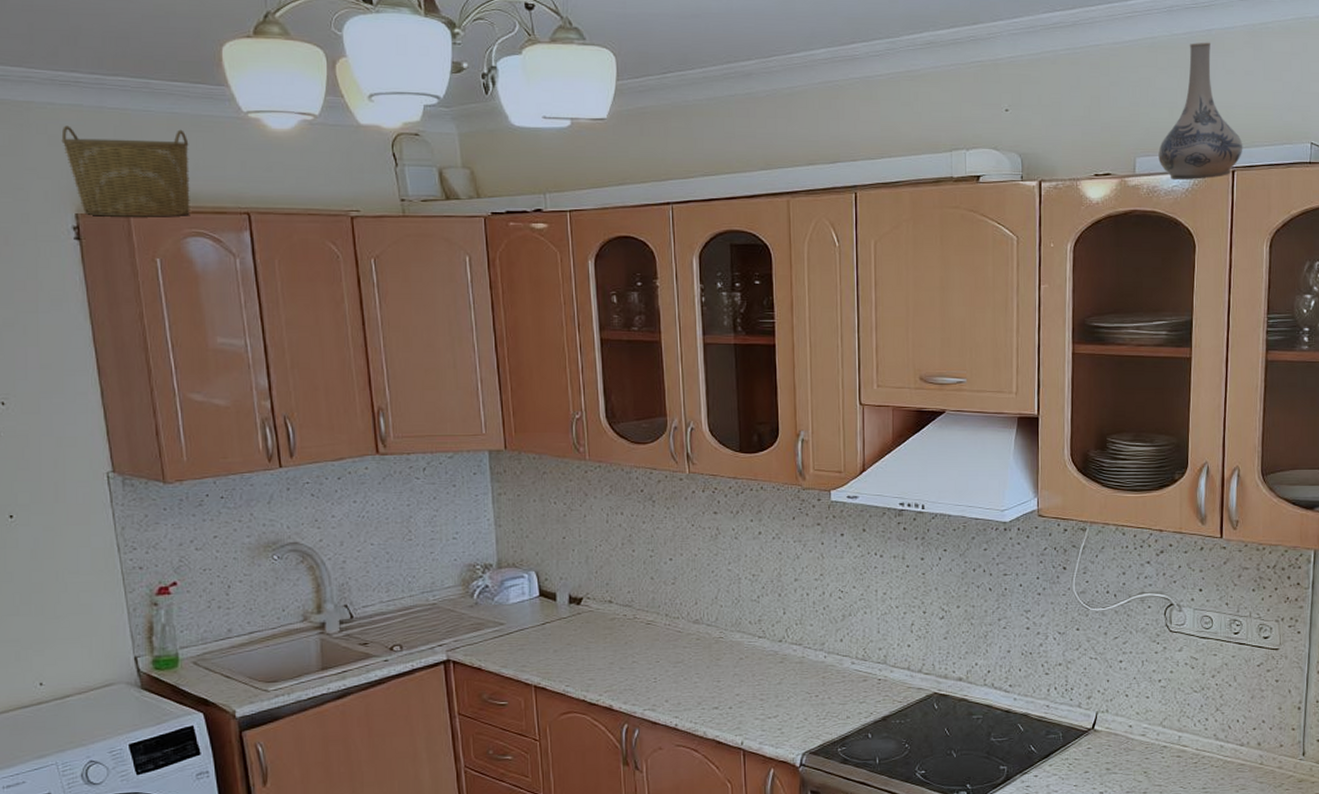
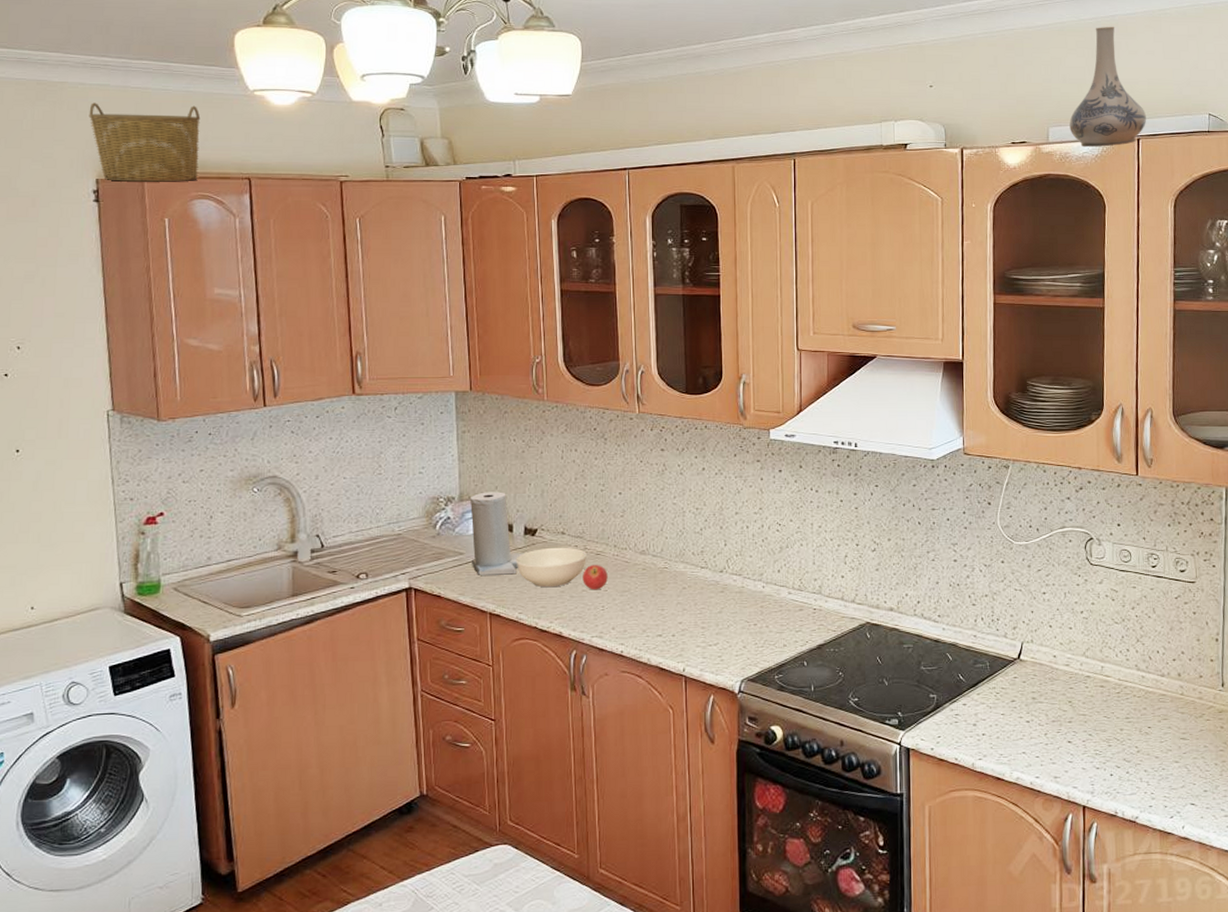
paper towel: none [510,558,570,647] -> present [470,492,525,575]
bowl: none [560,616,638,659] -> present [515,547,588,588]
fruit: none [633,634,660,662] -> present [583,564,608,590]

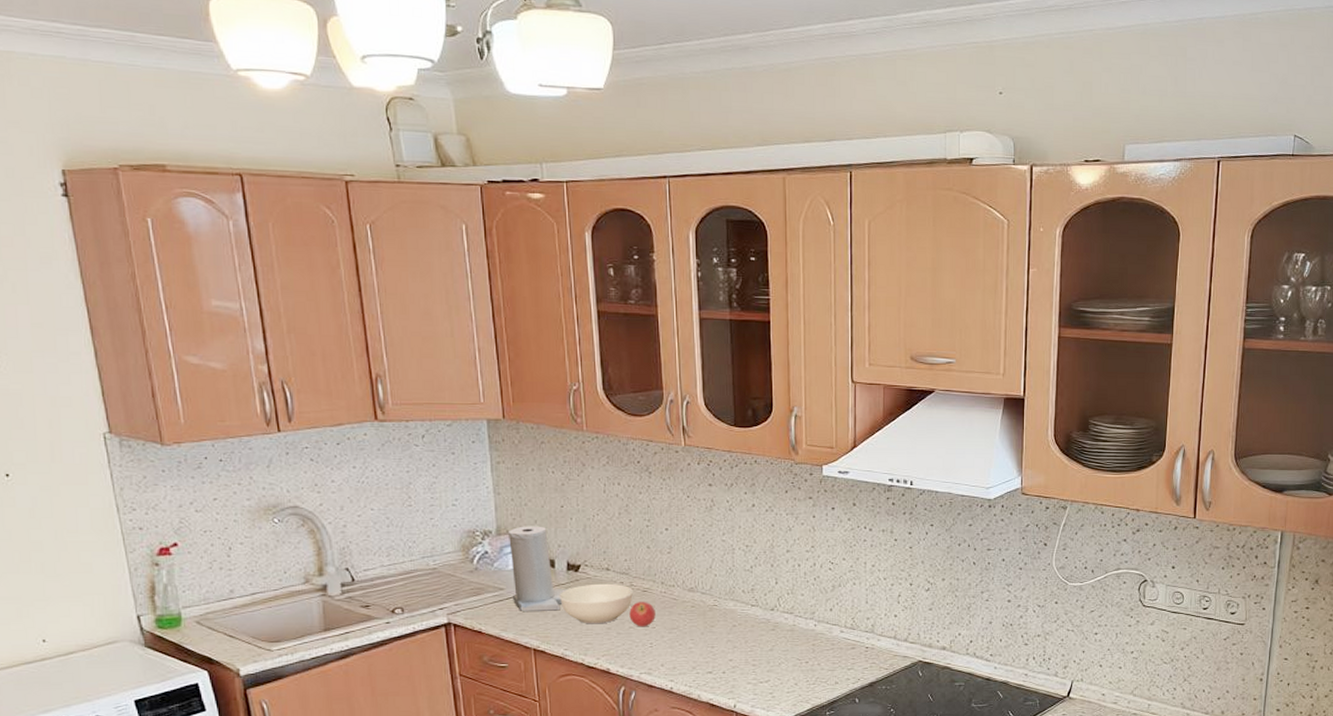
basket: present [89,102,201,182] -> none [44,78,181,176]
decorative vase: present [1069,26,1147,148] -> none [1147,30,1229,169]

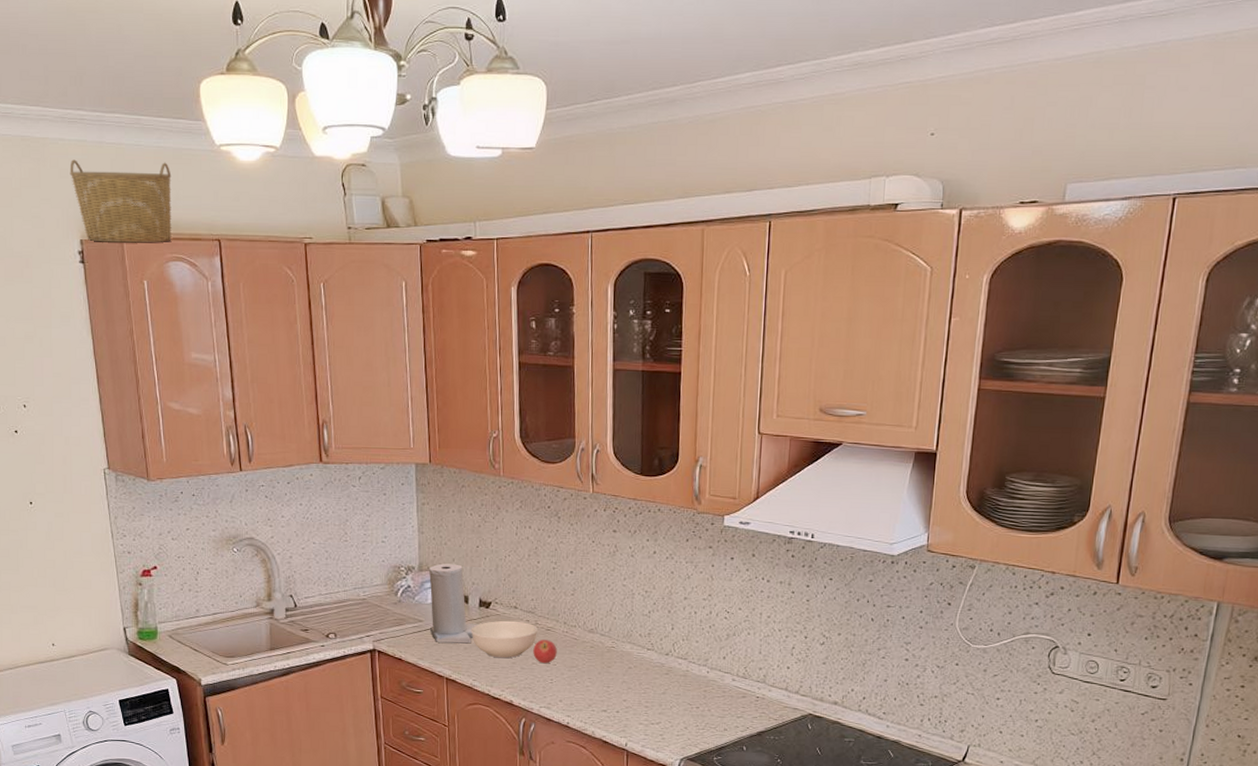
basket: none [44,78,181,176] -> present [70,159,172,243]

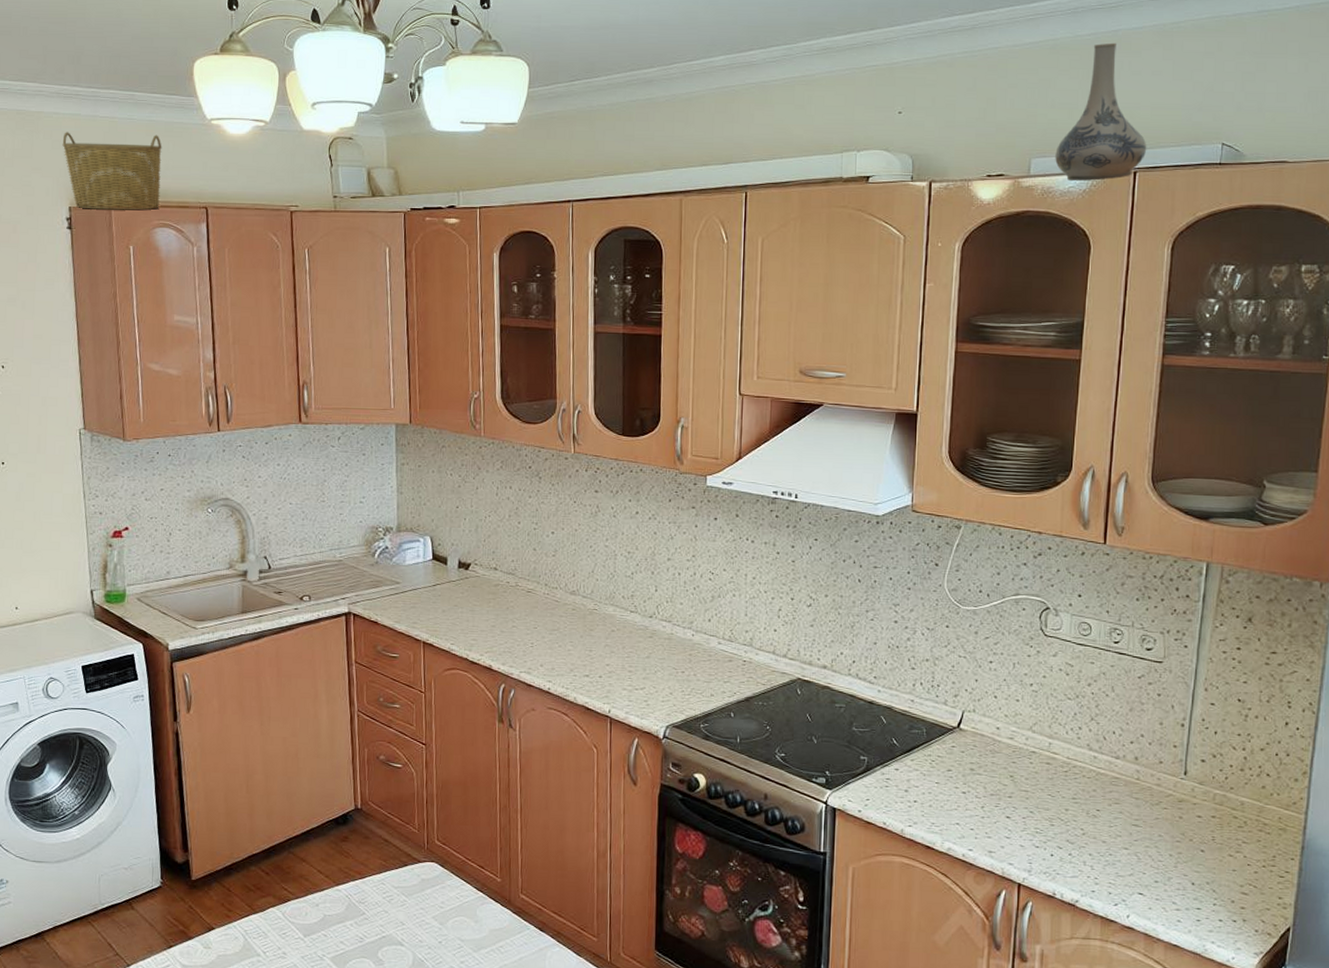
paper towel: present [429,563,479,644] -> none [407,524,458,606]
bowl: present [470,620,539,659] -> none [449,582,519,622]
fruit: present [533,639,557,664] -> none [513,601,538,627]
decorative vase: none [1092,55,1189,209] -> present [1055,42,1147,182]

